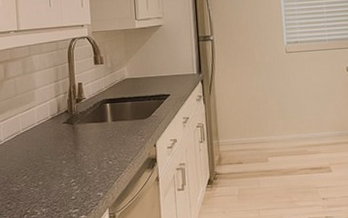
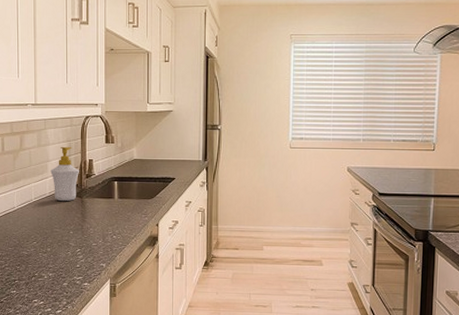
soap bottle: none [38,71,69,130] -> present [50,146,80,202]

